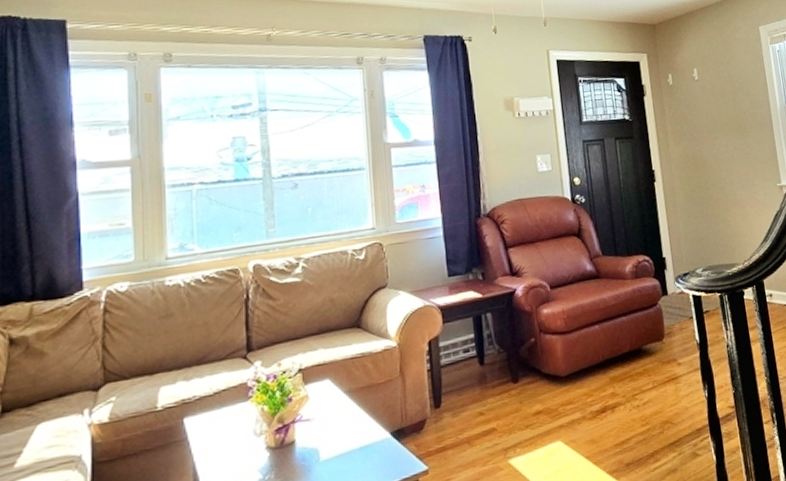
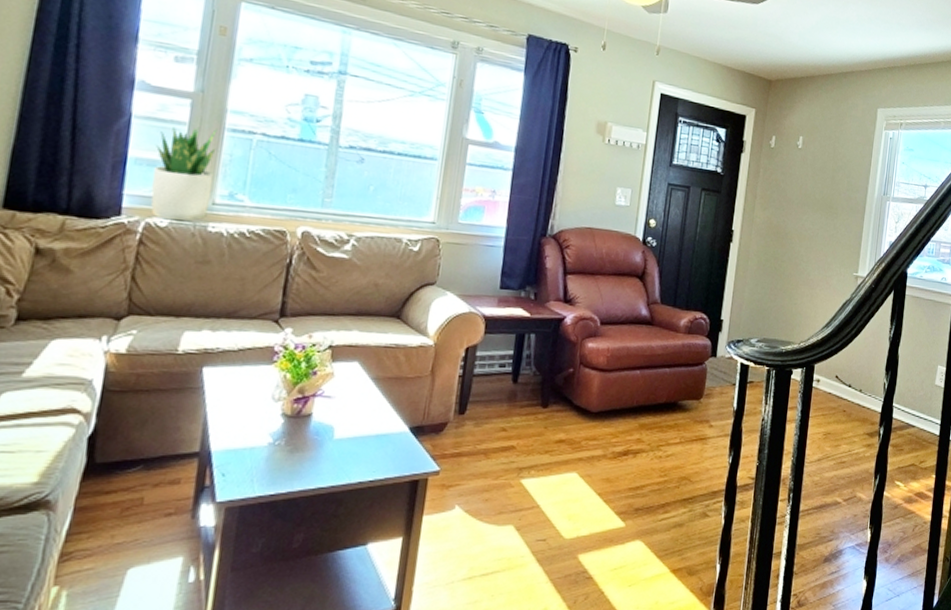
planter: none [105,188,164,284] -> present [150,126,218,221]

